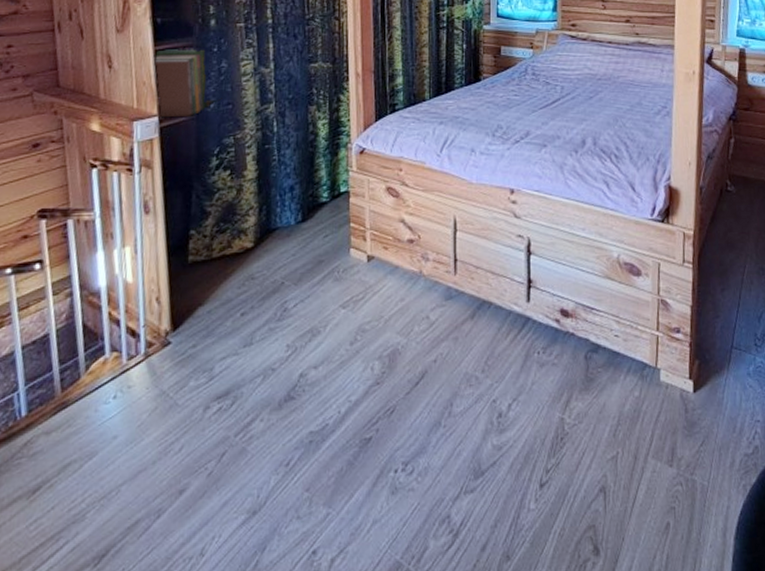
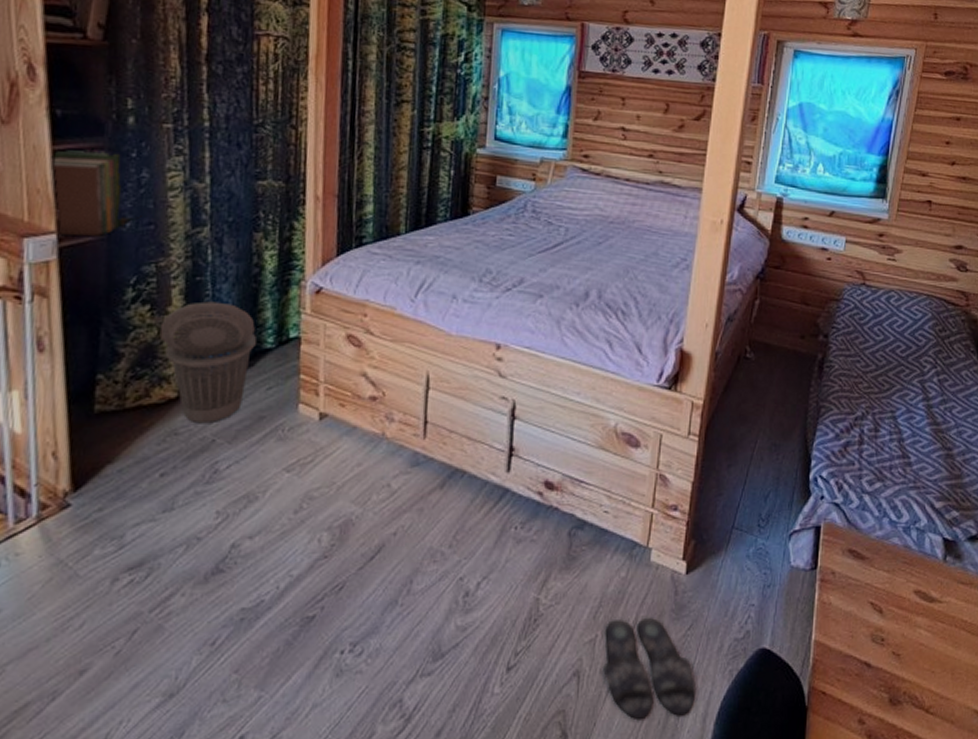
laundry basket: none [238,165,315,269] -> present [159,301,257,424]
slippers: none [624,433,715,536] -> present [601,616,697,721]

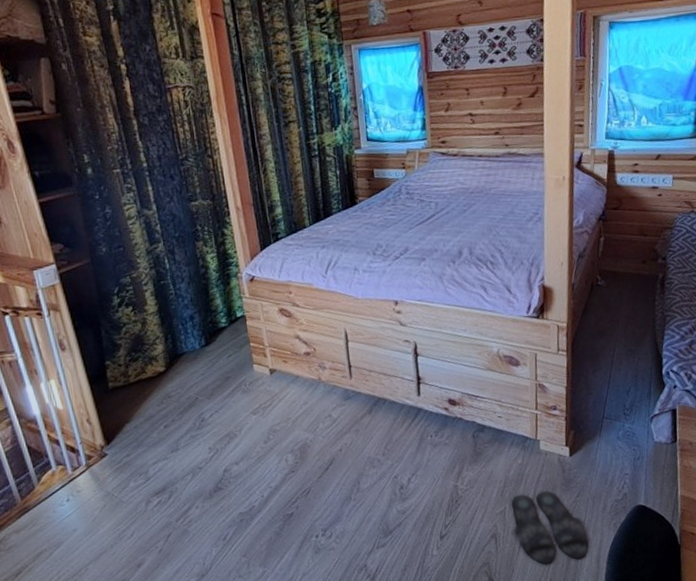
books: present [51,149,142,236] -> none [39,197,112,266]
laundry basket: present [159,301,257,424] -> none [142,297,215,388]

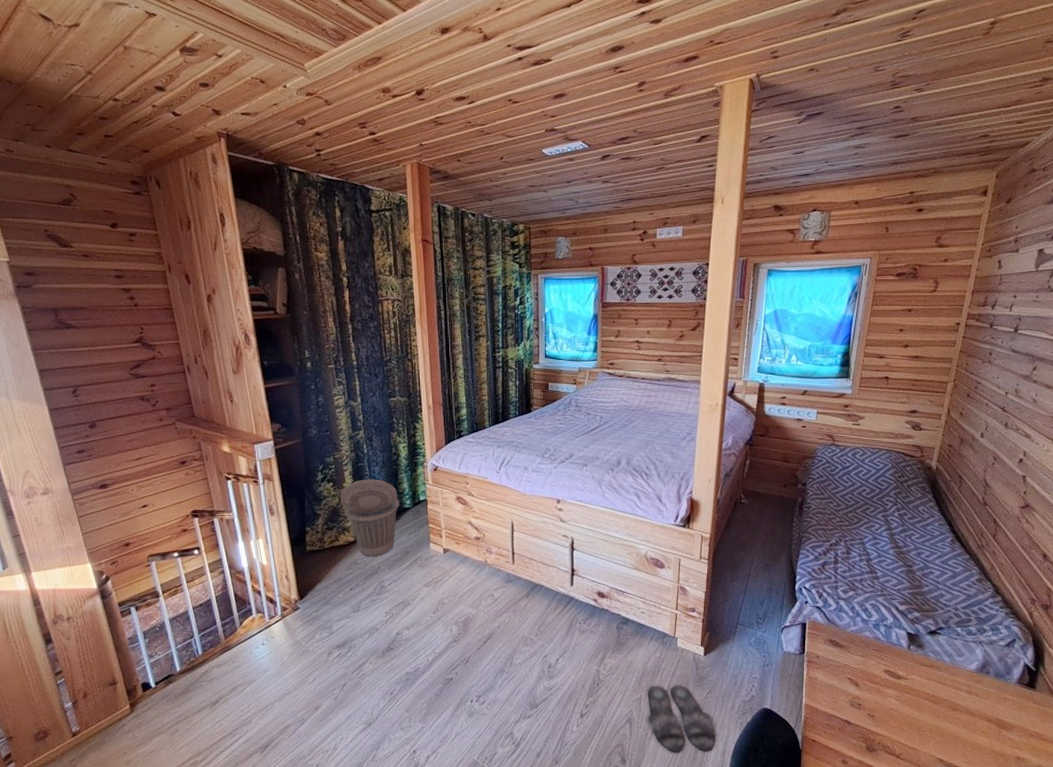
laundry basket: none [142,297,215,388] -> present [340,479,400,557]

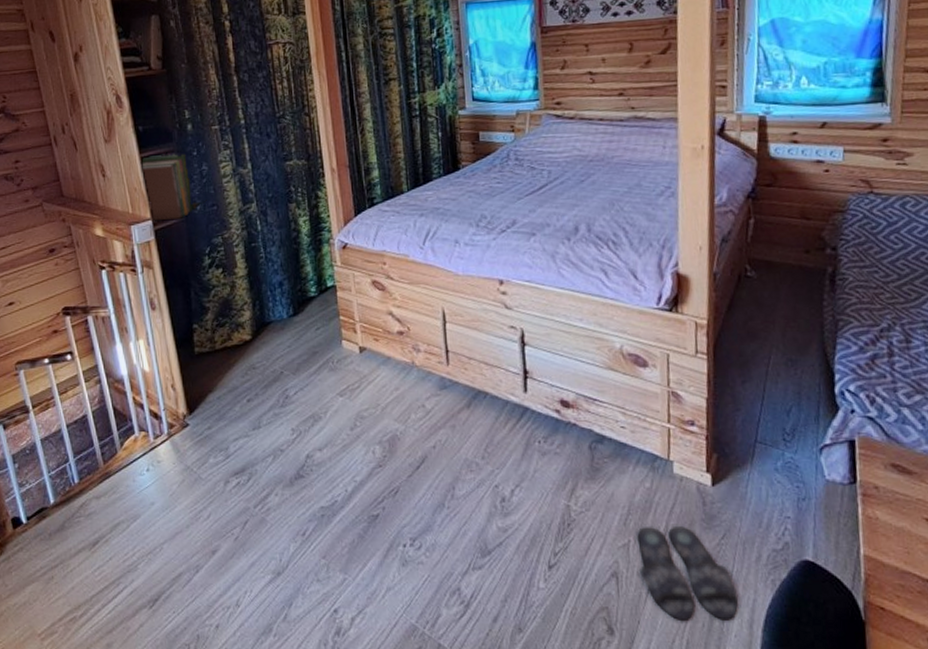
books: none [264,386,322,442] -> present [140,153,207,222]
laundry basket: present [340,479,400,557] -> none [231,262,304,360]

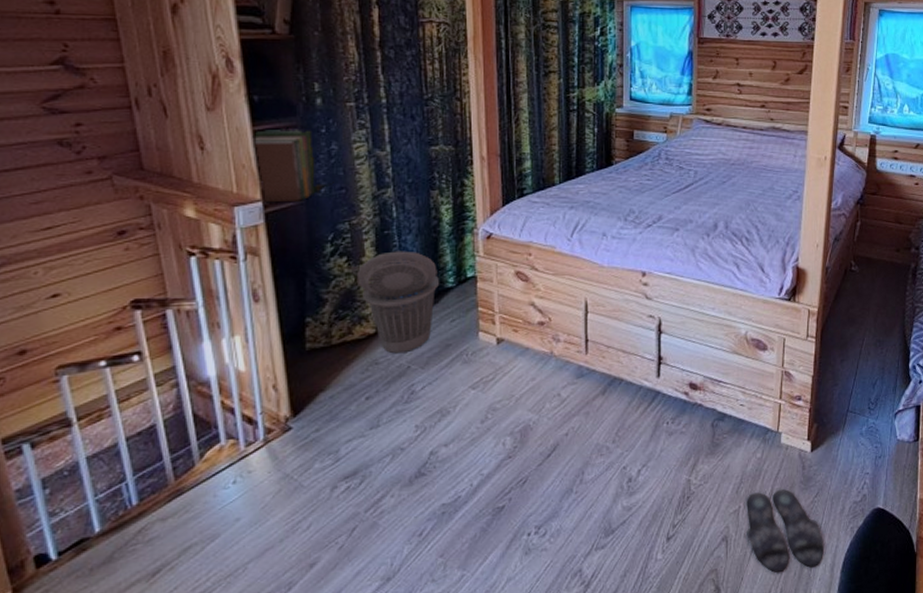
laundry basket: none [231,262,304,360] -> present [356,251,440,354]

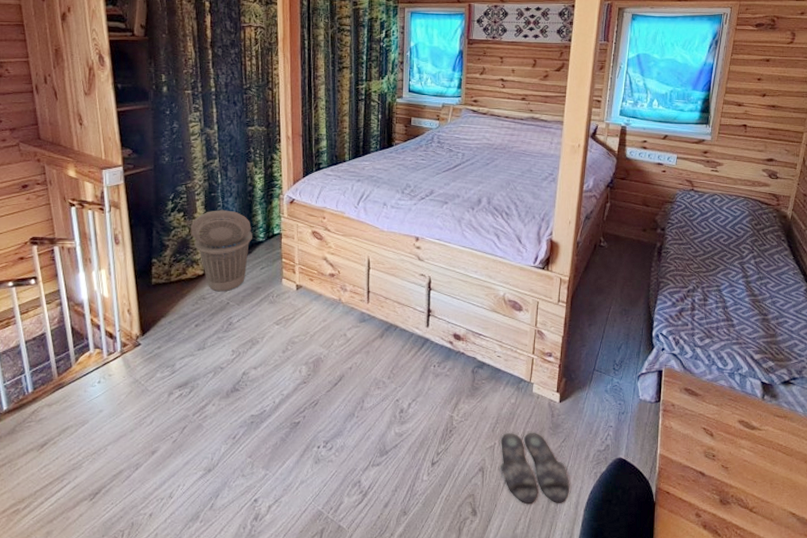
books: present [252,128,334,203] -> none [116,110,175,168]

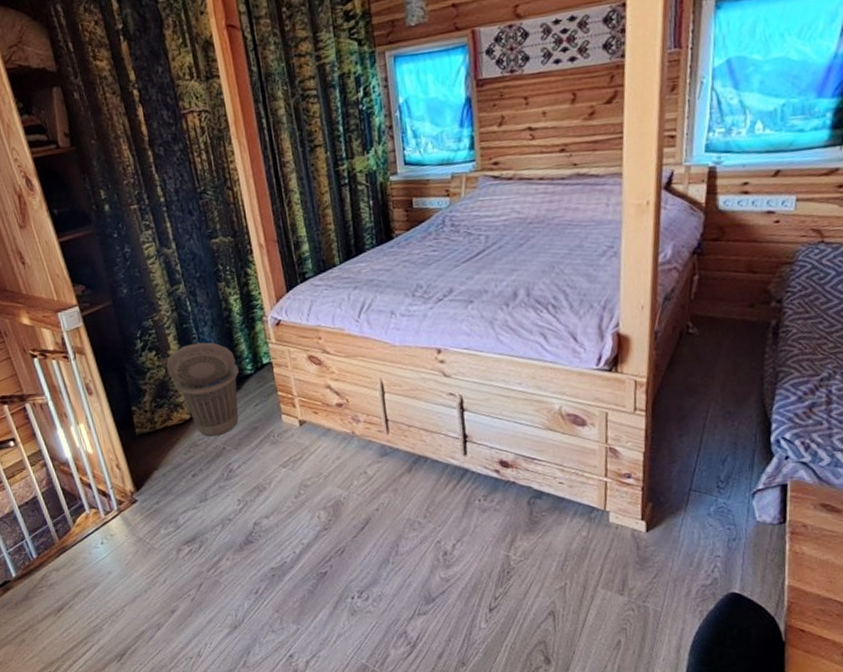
slippers: present [499,432,570,505] -> none [572,568,668,650]

